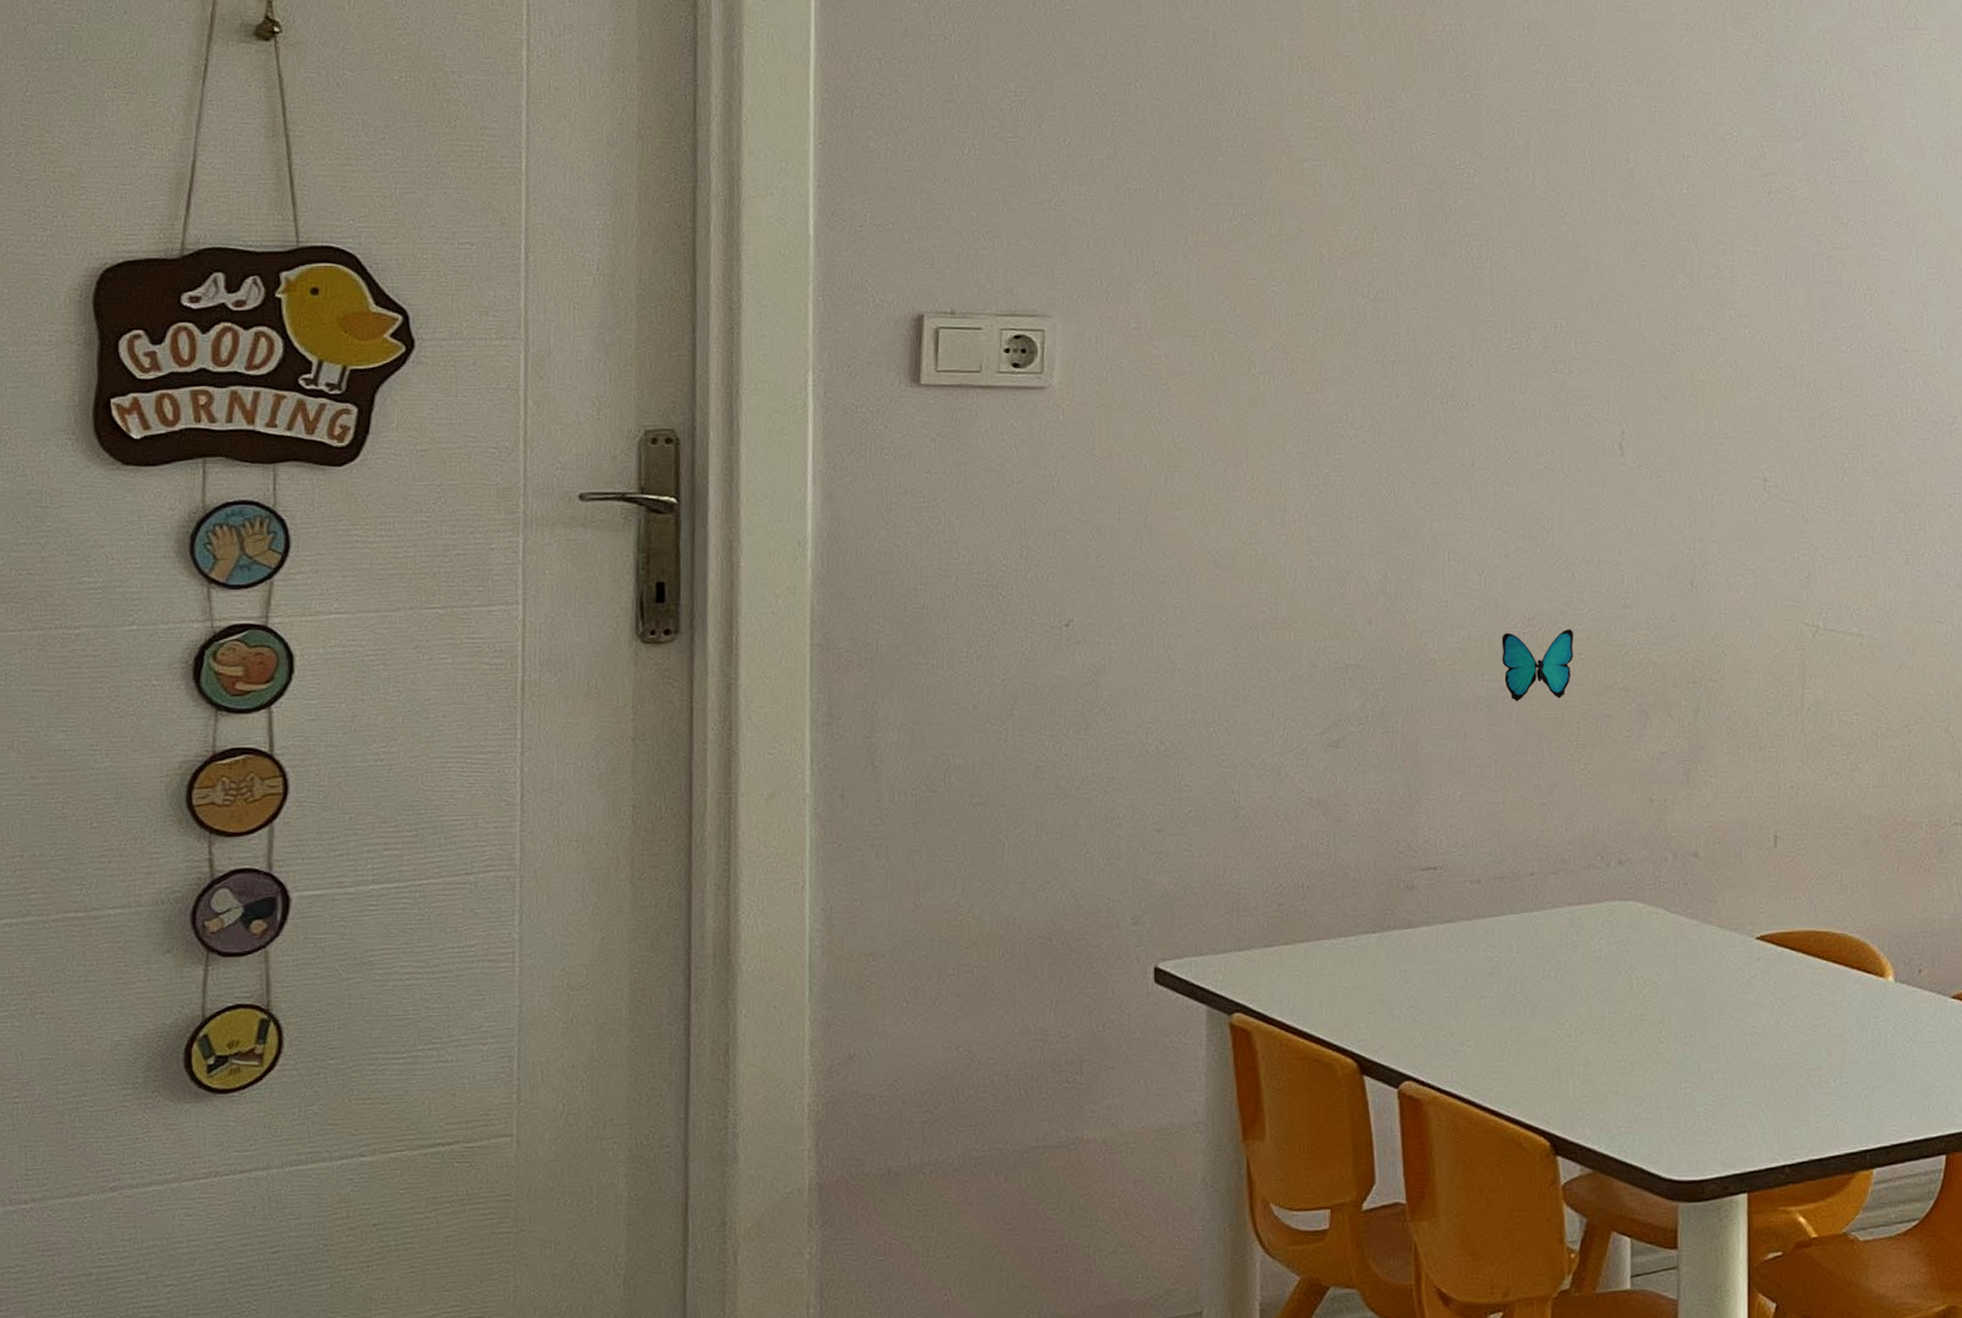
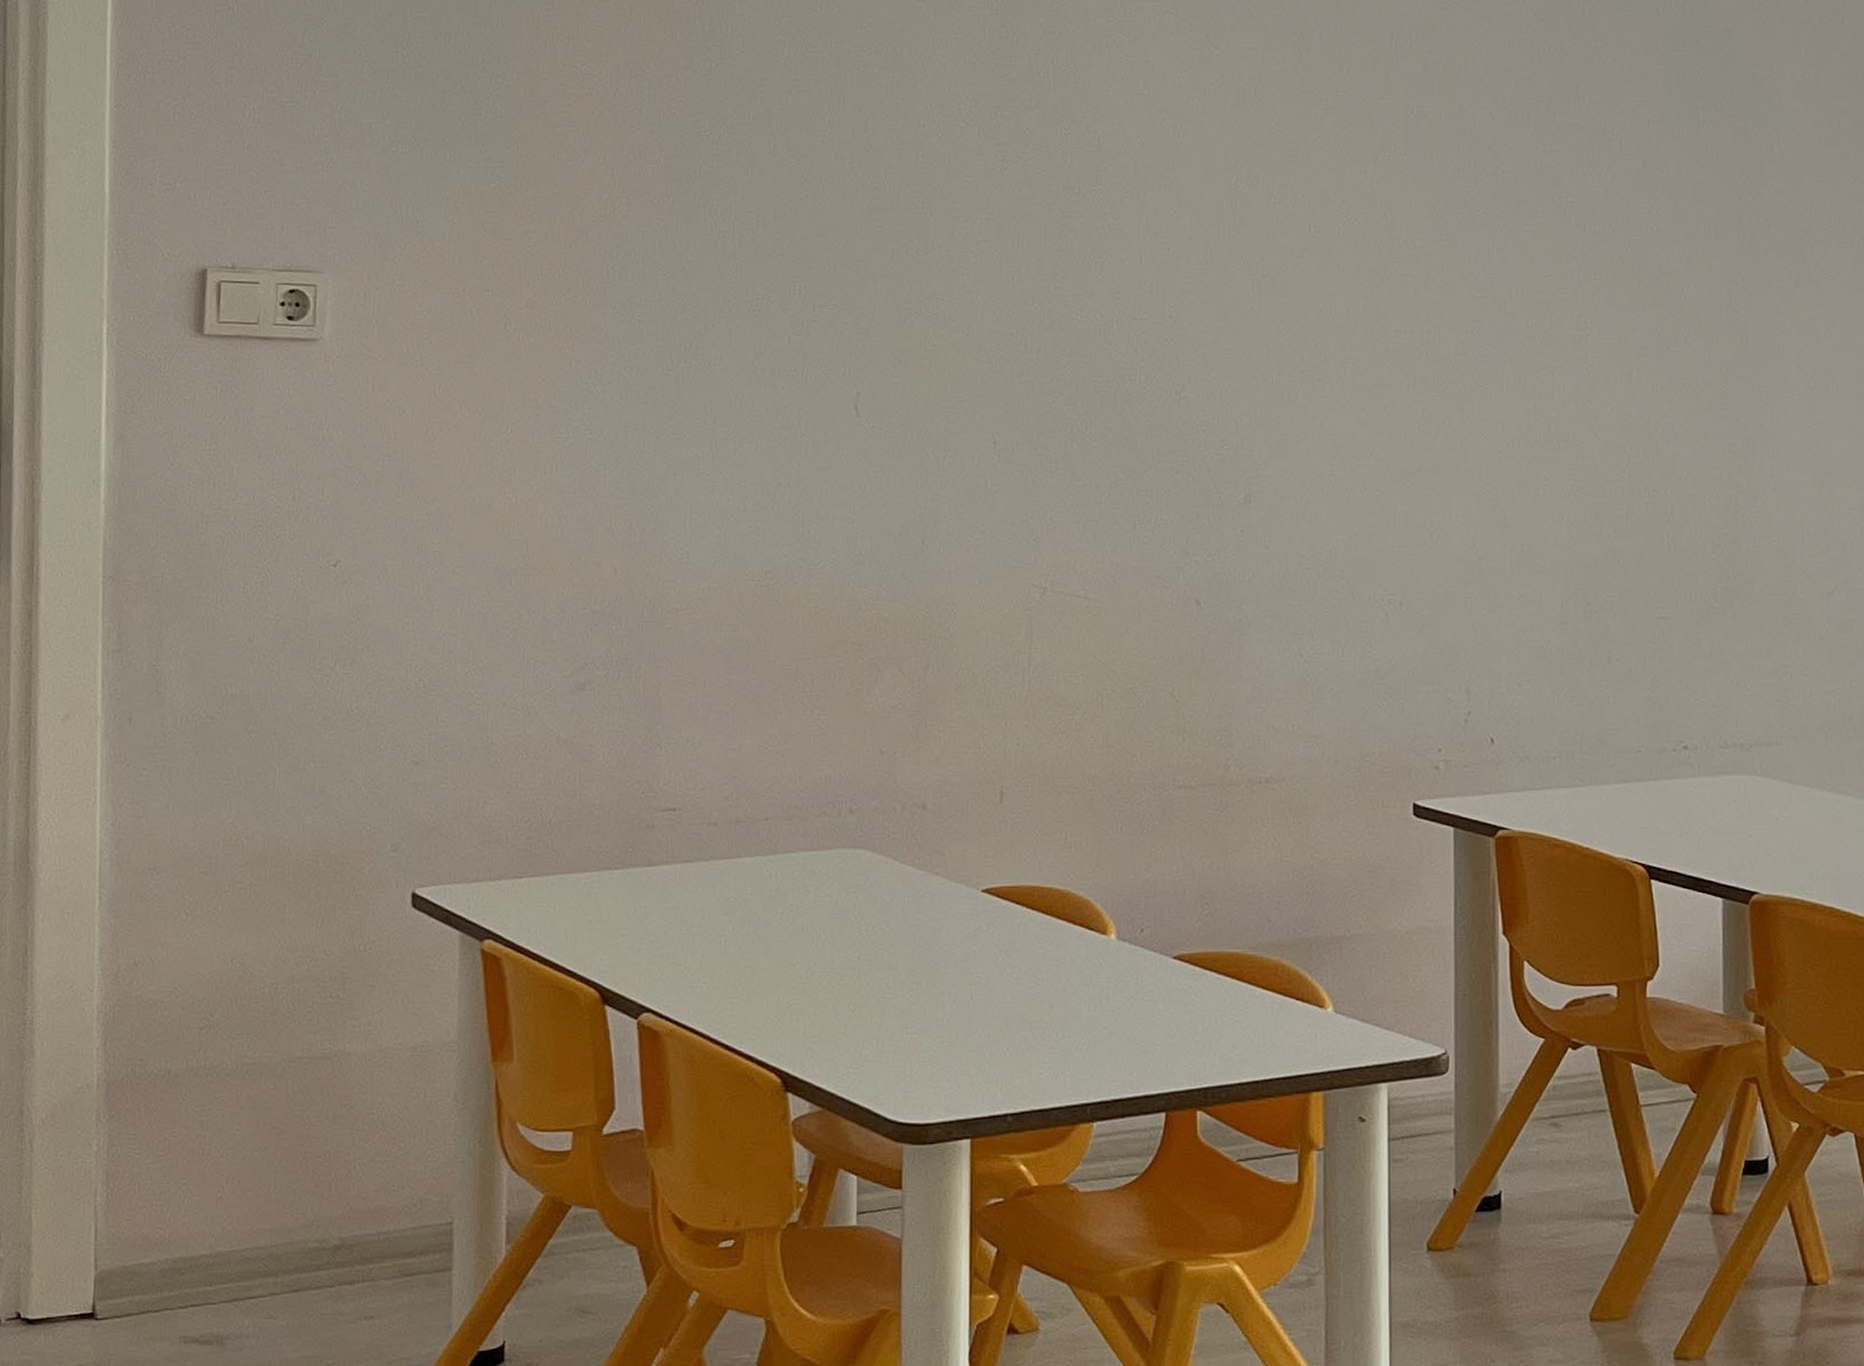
decorative butterfly: present [1502,629,1574,702] -> none [740,583,809,652]

